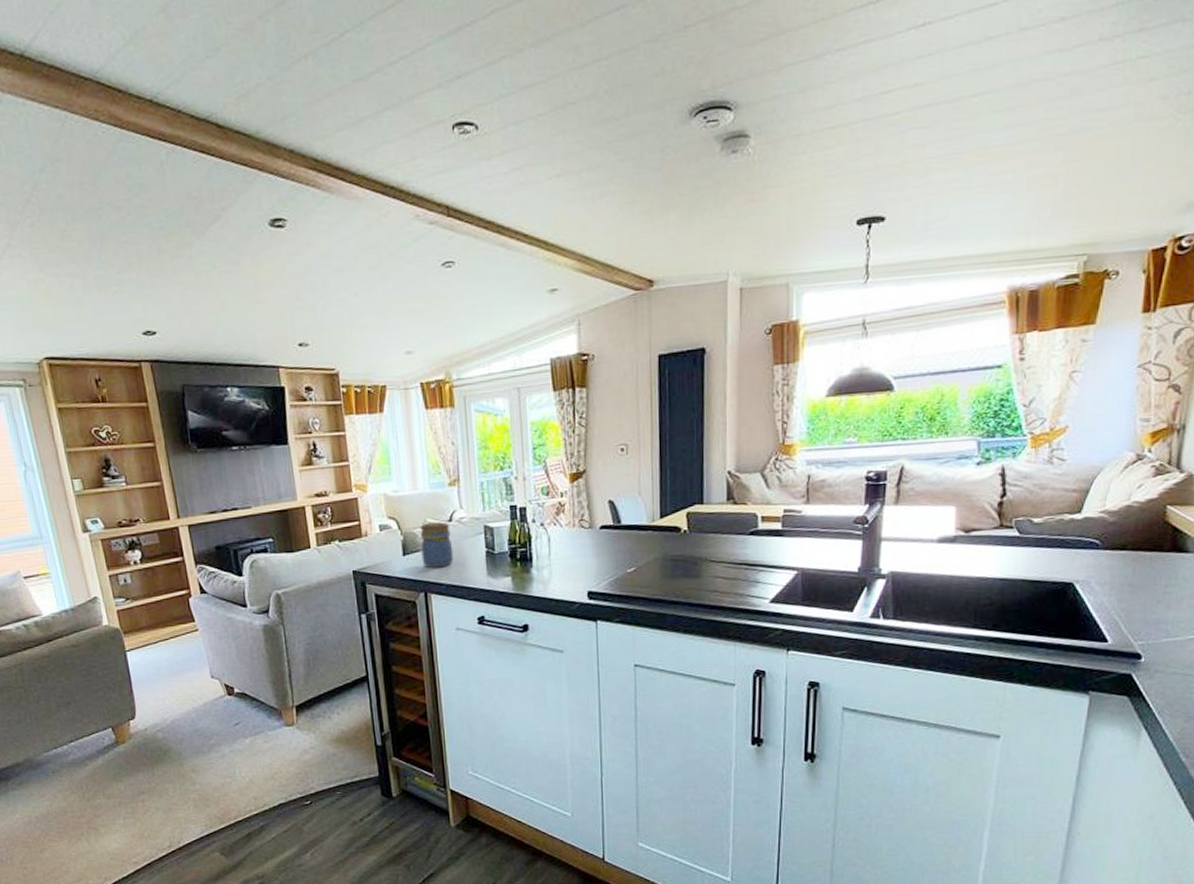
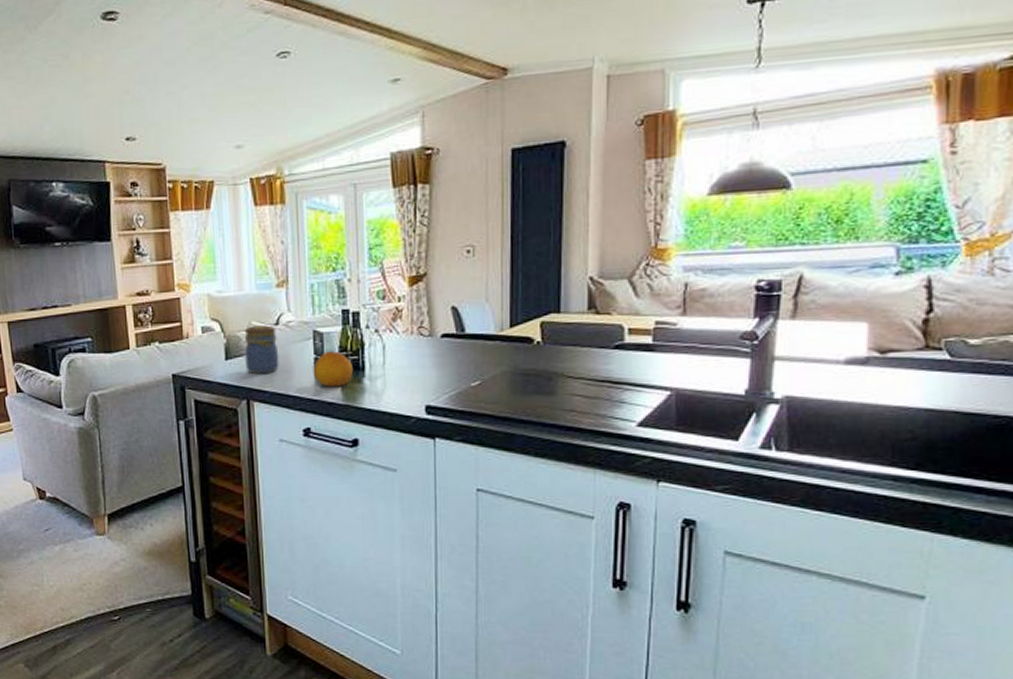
fruit: none [485,544,523,578] -> present [313,351,354,387]

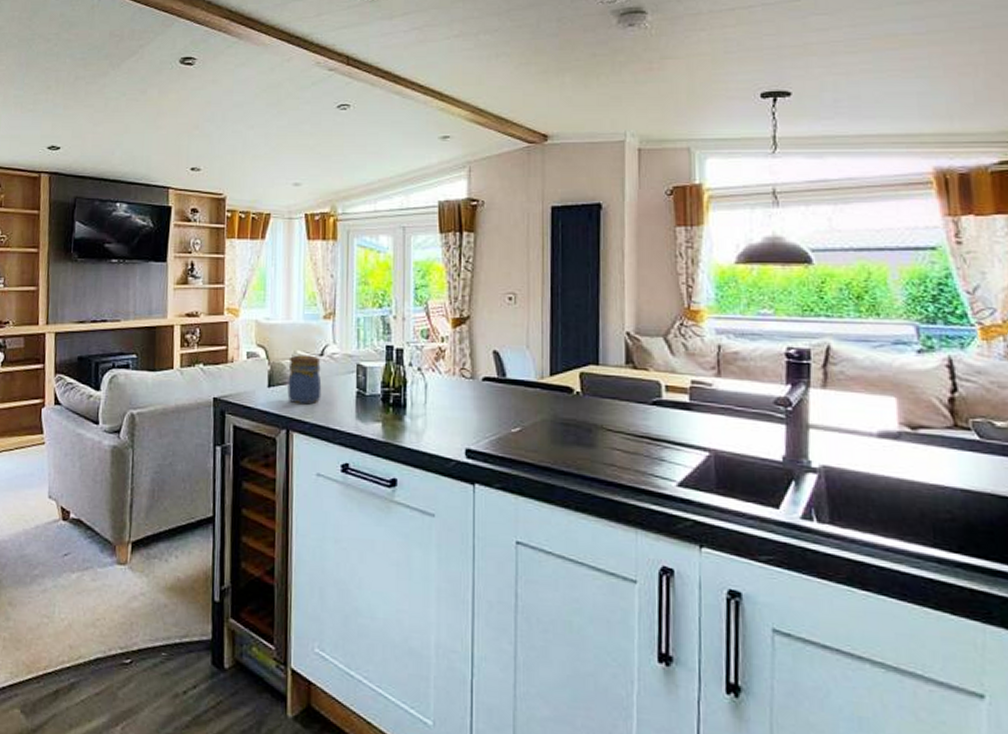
fruit: present [313,351,354,387] -> none [354,386,395,423]

